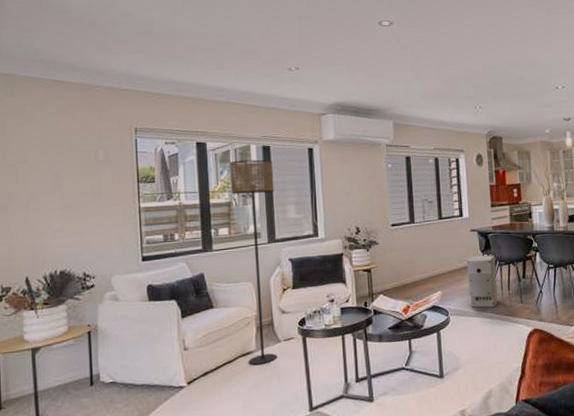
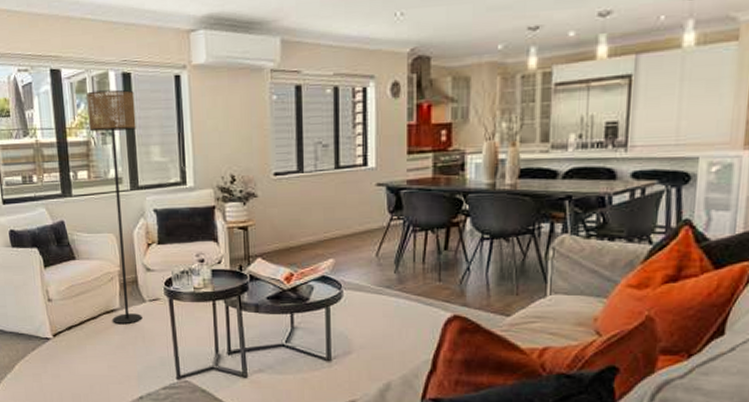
air purifier: present [467,255,498,308] -> none [369,217,408,283]

